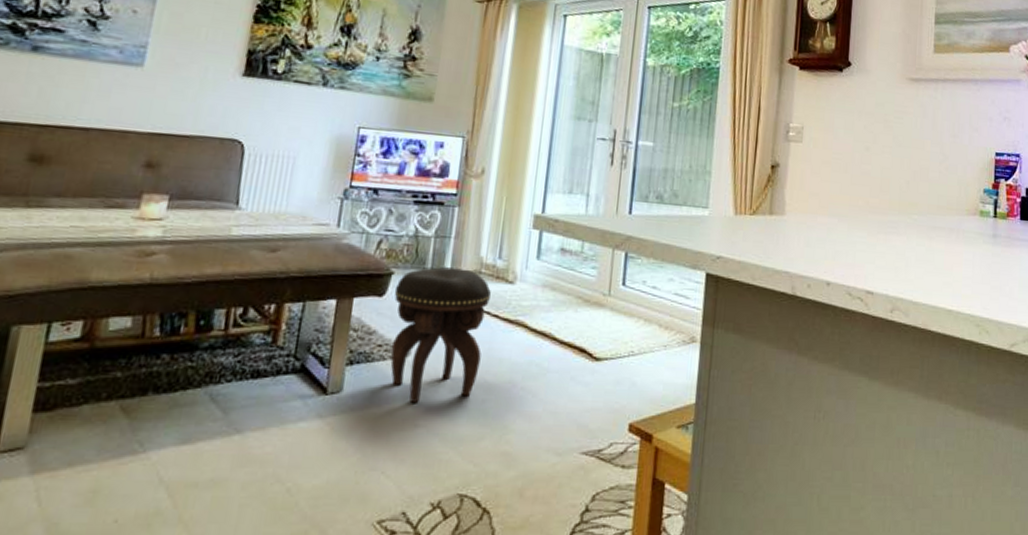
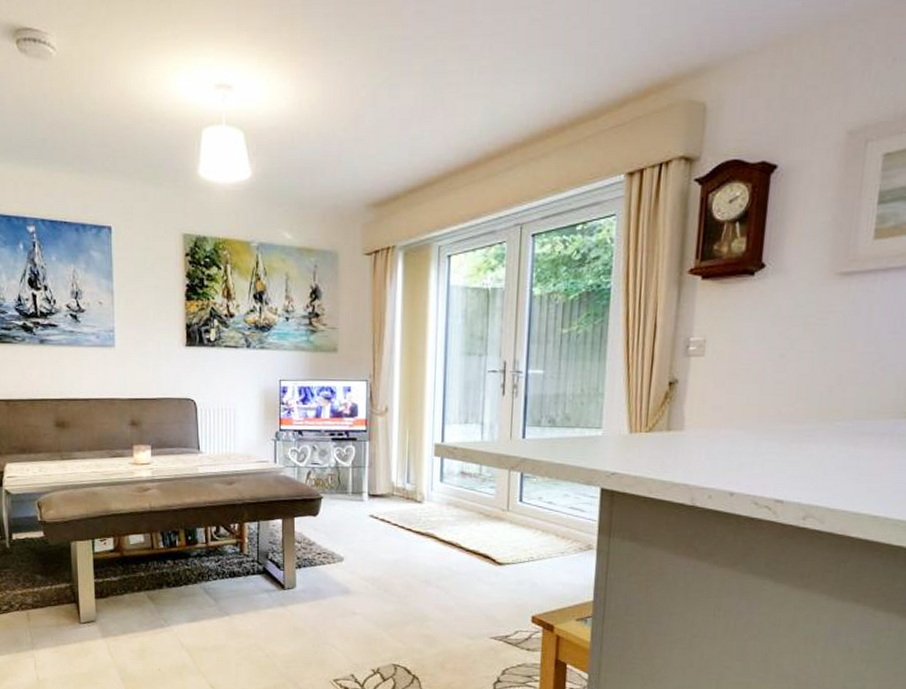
footstool: present [390,267,491,403] -> none [325,491,403,596]

